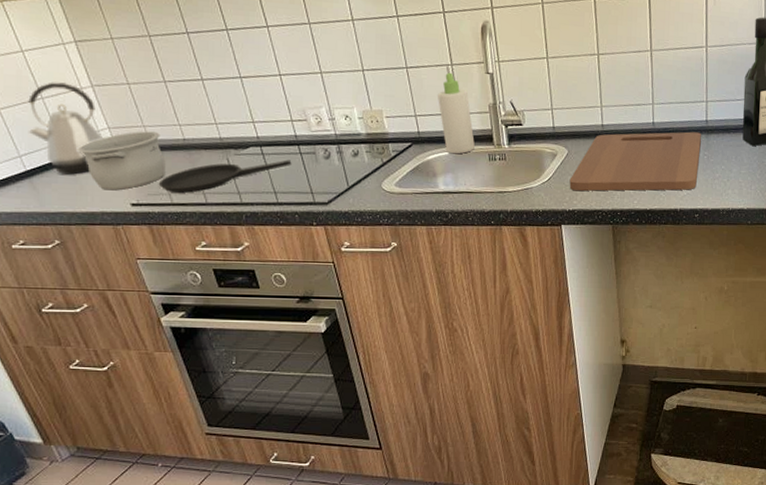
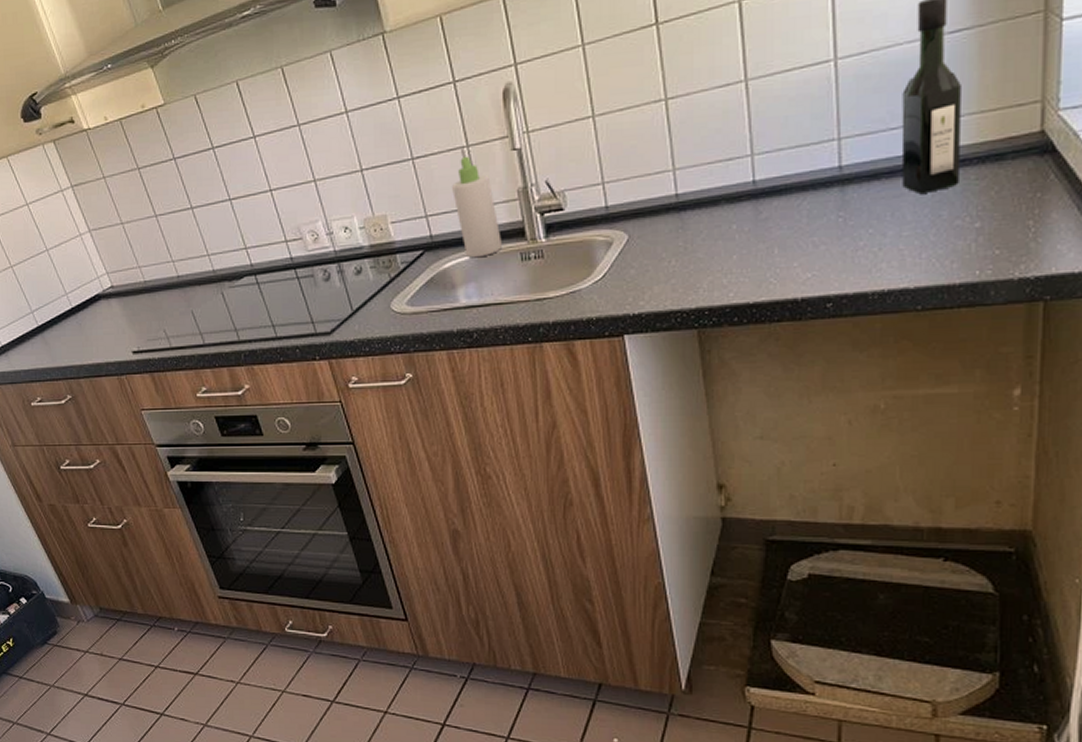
kettle: present [28,82,103,175] -> none [35,231,102,326]
cooking pot: present [77,131,166,191] -> none [80,271,163,339]
frying pan: present [158,160,292,193] -> none [156,287,289,335]
cutting board: present [569,131,701,191] -> none [632,185,832,289]

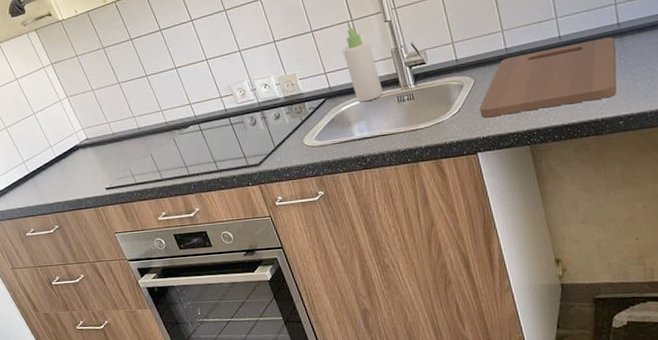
cutting board: none [632,185,832,289] -> present [479,37,617,118]

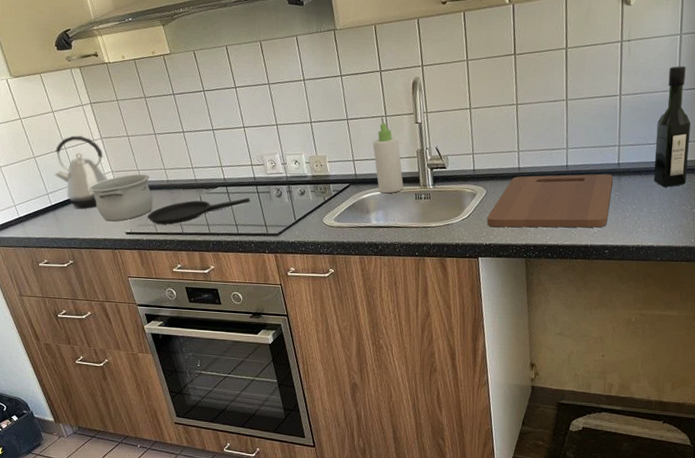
kettle: none [25,98,79,172] -> present [54,135,107,209]
cooking pot: none [62,125,128,180] -> present [88,174,153,222]
frying pan: none [123,131,225,174] -> present [147,197,251,224]

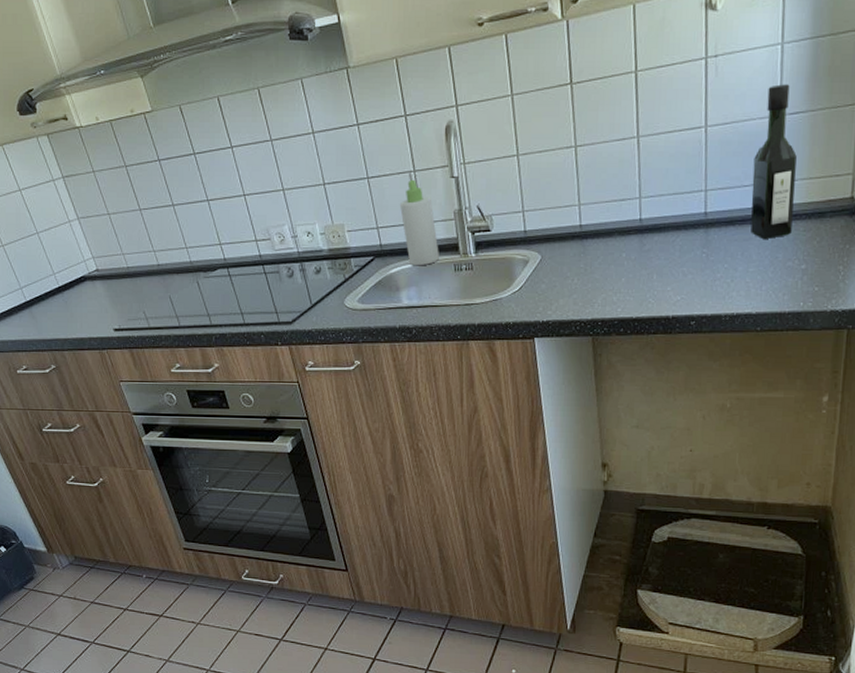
kettle: present [54,135,107,209] -> none [26,217,88,303]
cooking pot: present [88,174,153,222] -> none [67,259,143,317]
frying pan: present [147,197,251,224] -> none [136,280,257,317]
cutting board: present [487,173,613,228] -> none [543,227,699,300]

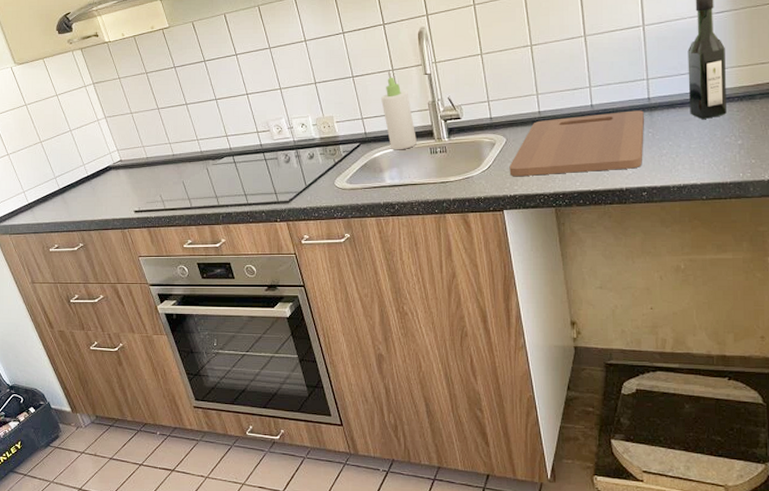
cutting board: none [543,227,699,300] -> present [509,110,644,177]

